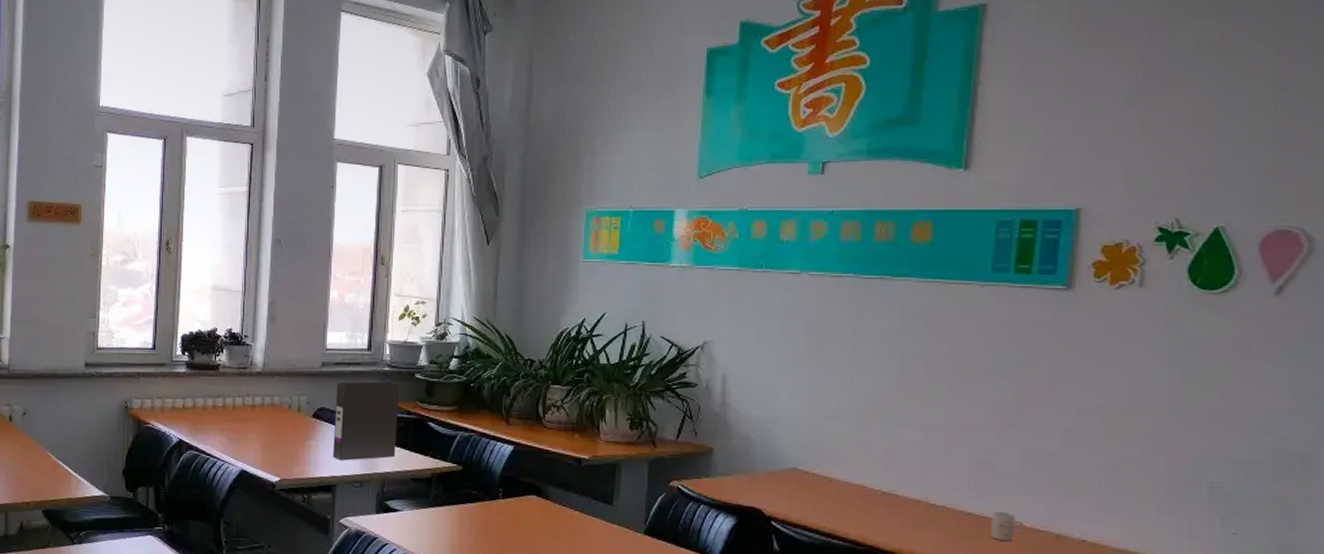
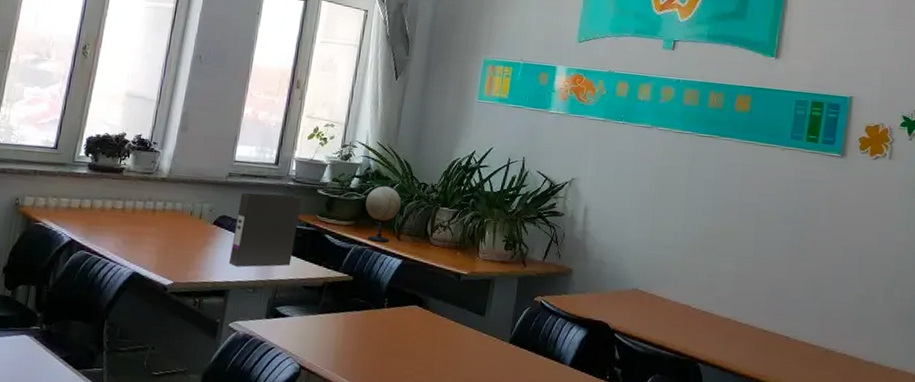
globe: none [468,362,507,428] -> present [365,183,402,243]
mug: present [991,511,1025,542] -> none [780,329,804,355]

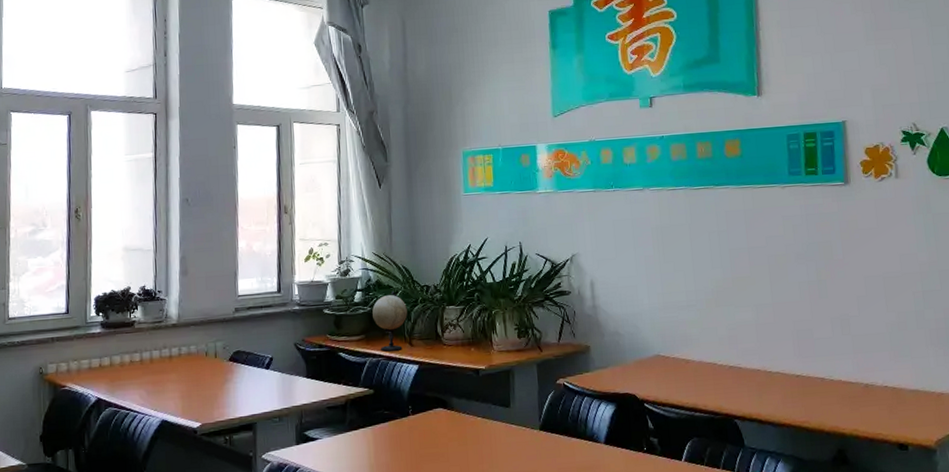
binder: present [228,192,303,268] -> none [250,319,311,399]

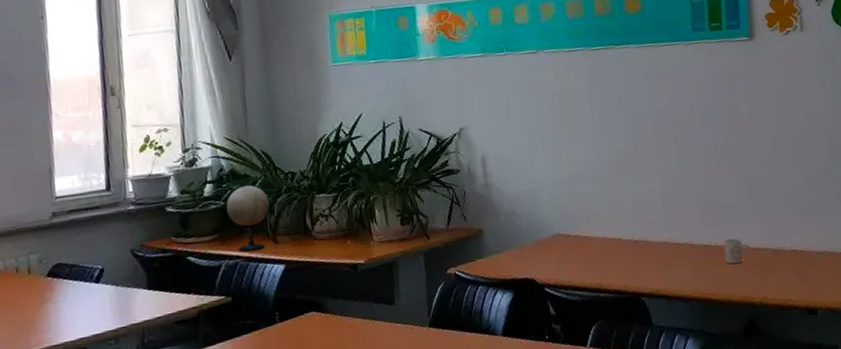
mug: none [815,370,841,396] -> present [723,238,750,264]

